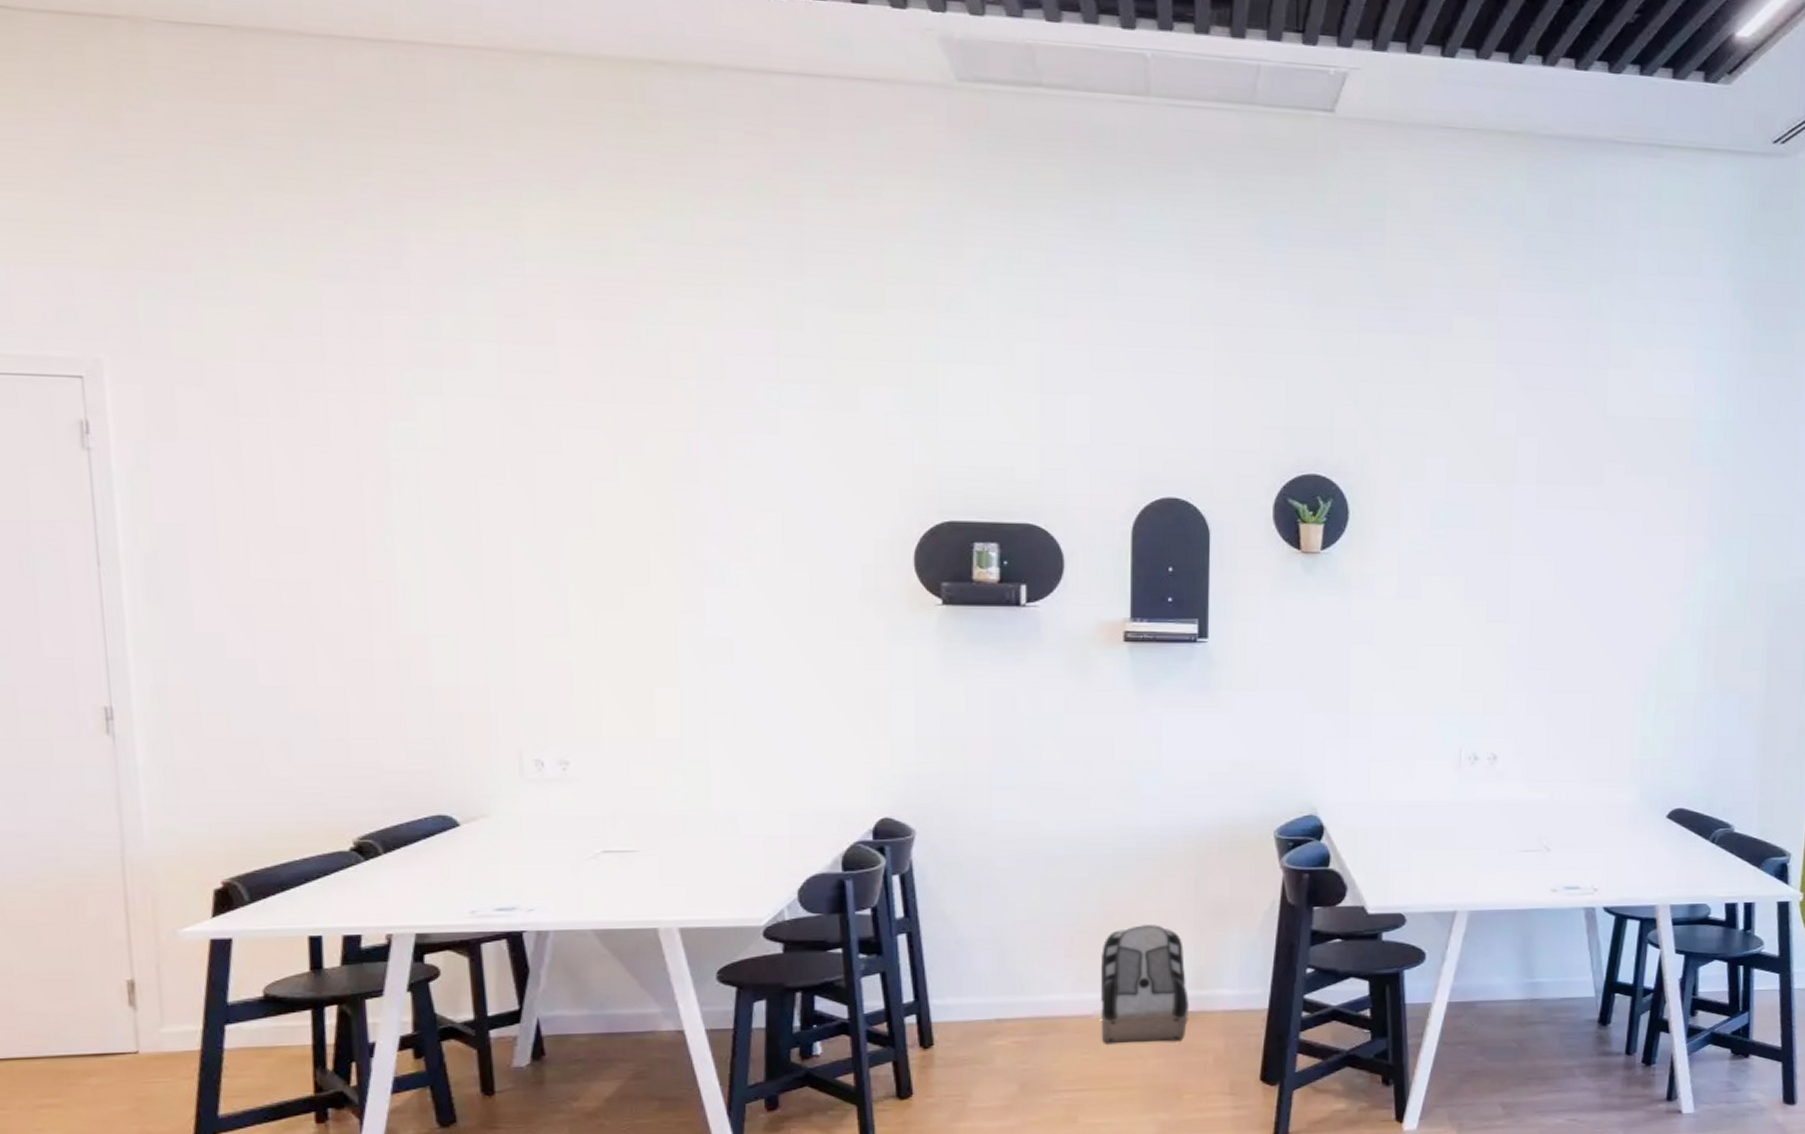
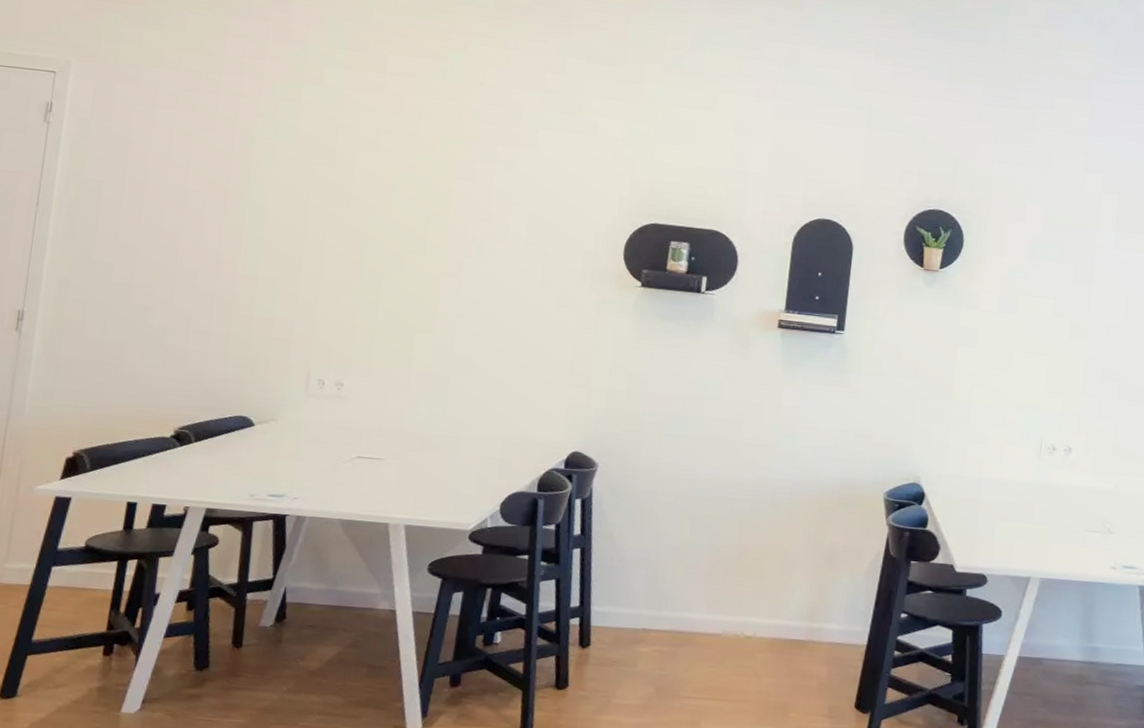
backpack: present [1100,925,1189,1045] -> none [726,561,802,666]

